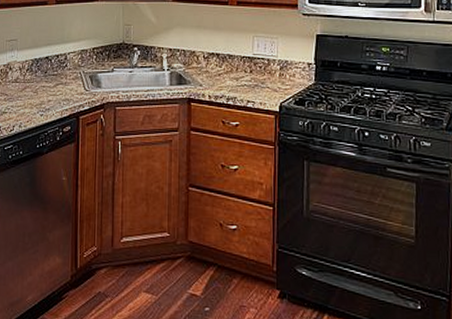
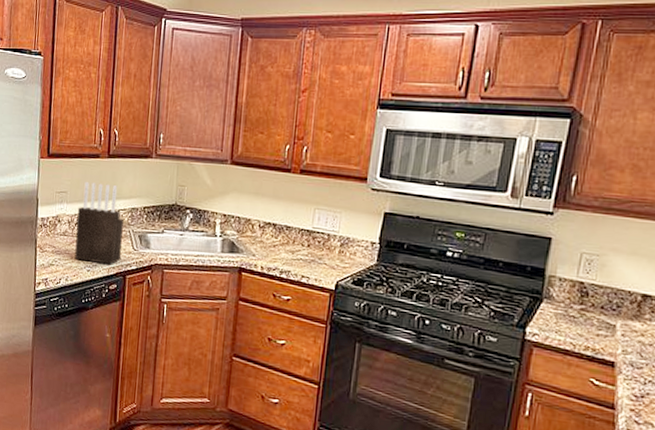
knife block: none [27,29,74,108] -> present [74,182,124,265]

